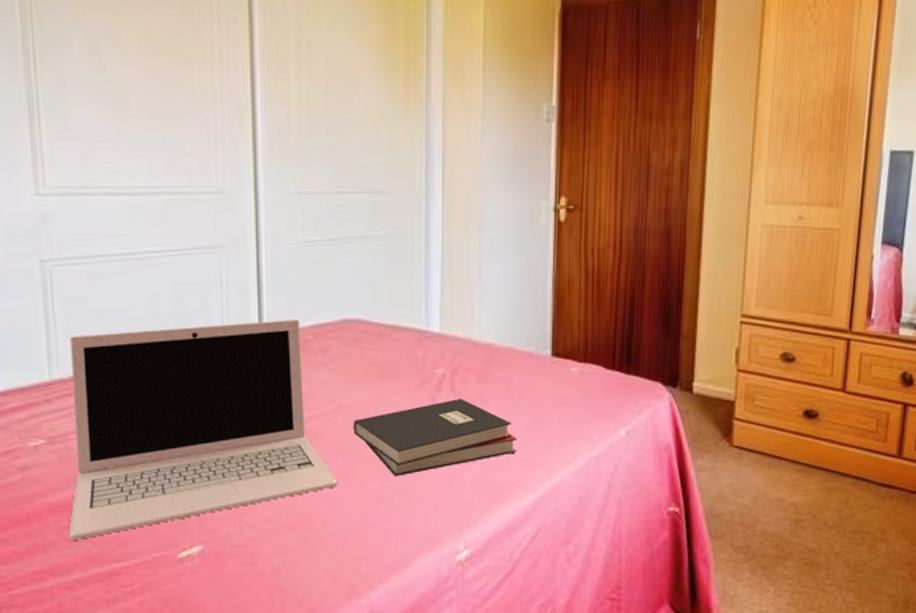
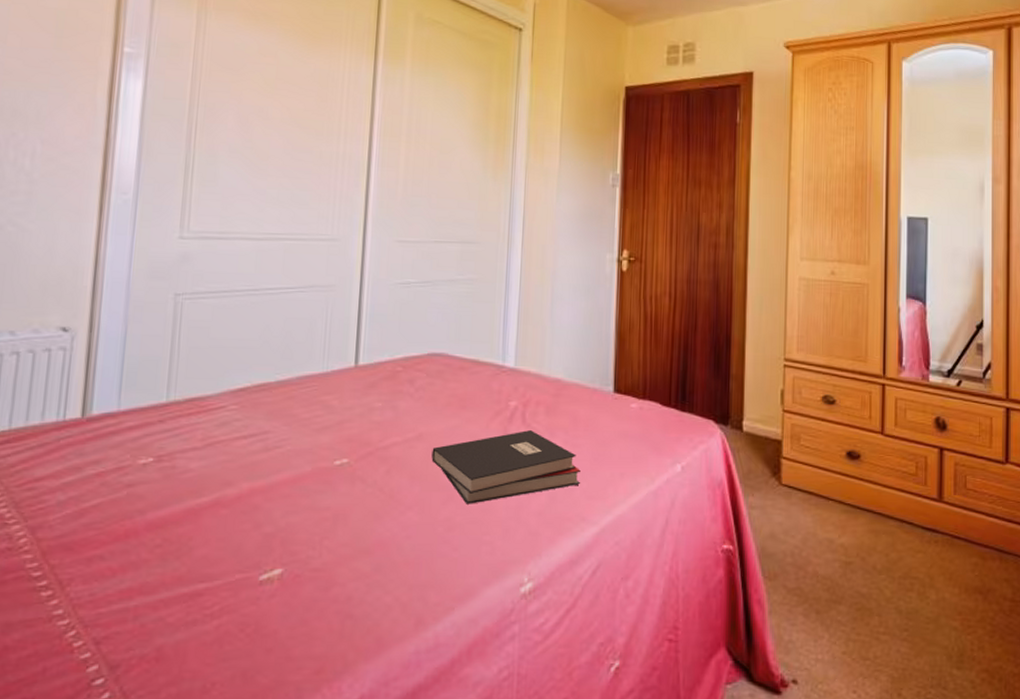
laptop: present [68,320,339,540] -> none [160,352,415,558]

